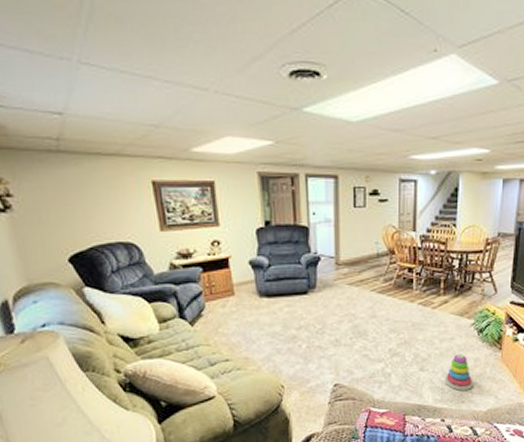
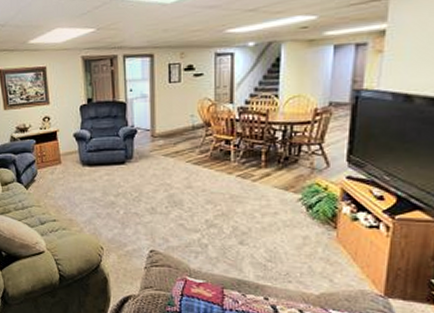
stacking toy: present [444,353,473,391] -> none [267,229,302,269]

